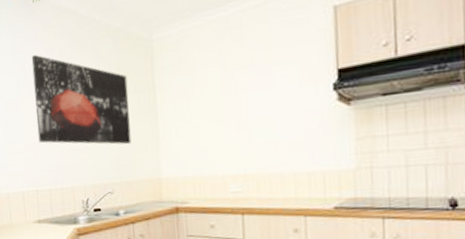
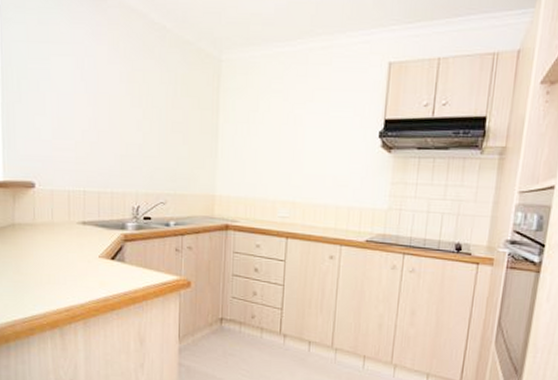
wall art: present [31,54,132,145] -> none [91,50,192,159]

